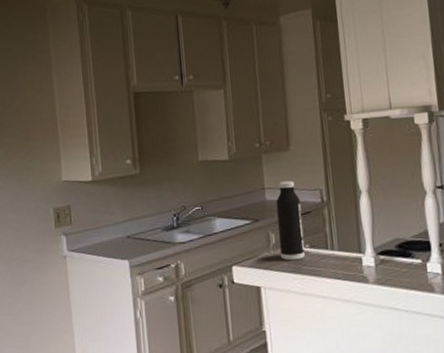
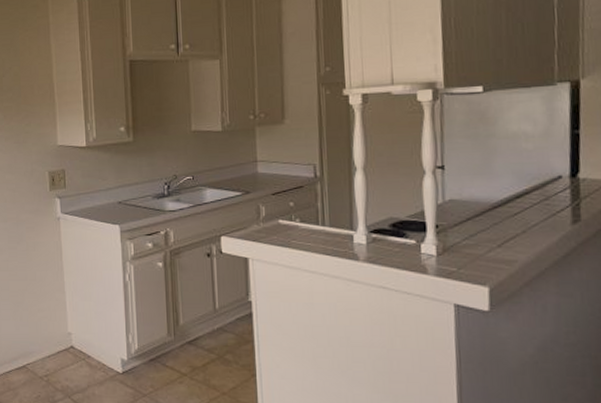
water bottle: present [276,181,305,261] -> none [268,154,295,234]

